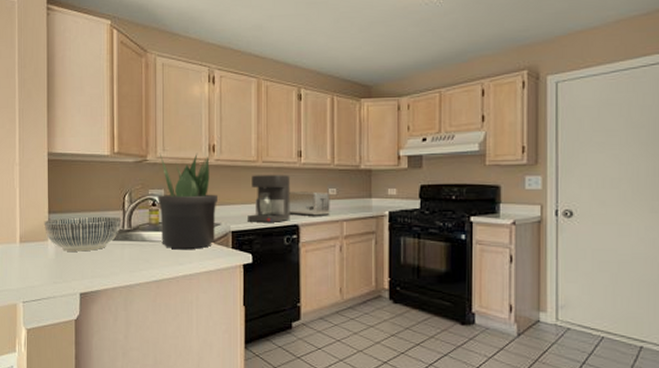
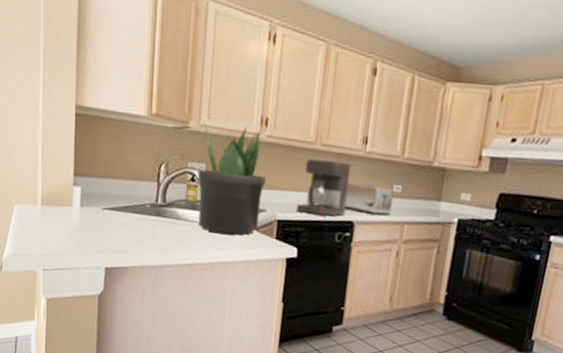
bowl: present [44,216,122,252] -> none [68,182,156,223]

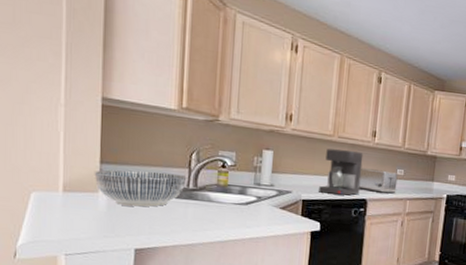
bowl: none [68,182,156,223] -> present [94,170,187,207]
planter: present [197,121,266,235] -> none [228,115,291,214]

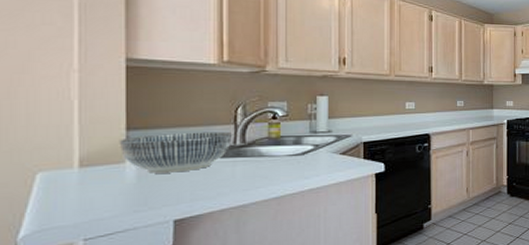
coffee maker: present [319,148,364,196] -> none [380,88,422,134]
toaster: present [359,168,398,194] -> none [421,103,458,127]

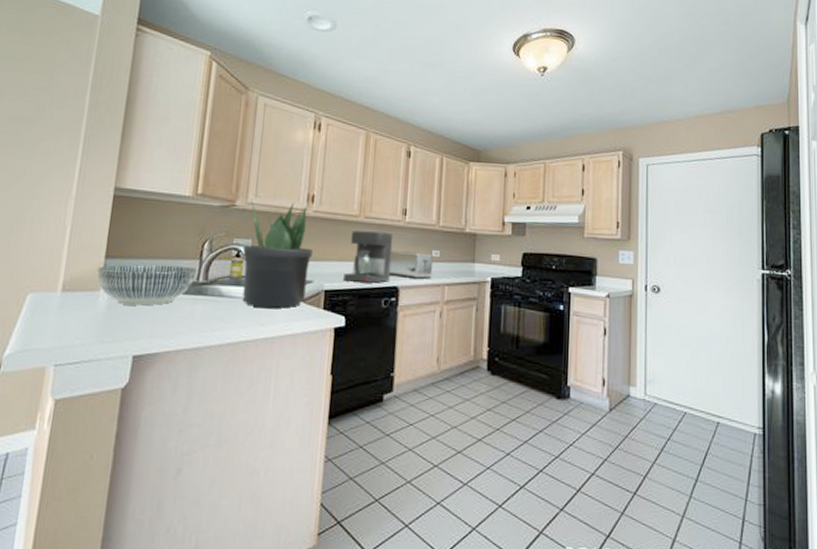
planter: none [279,64,348,164] -> present [242,199,312,309]
coffee maker: none [380,88,422,134] -> present [343,230,393,284]
toaster: none [421,103,458,127] -> present [389,250,434,280]

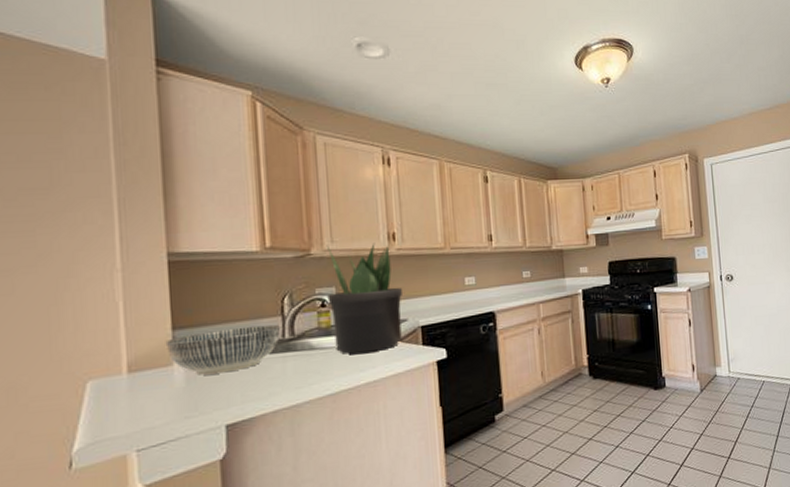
coffee maker: present [343,230,393,284] -> none [438,261,485,314]
toaster: present [389,250,434,280] -> none [482,274,526,302]

